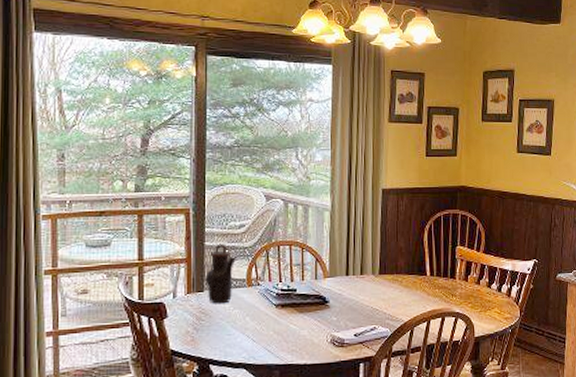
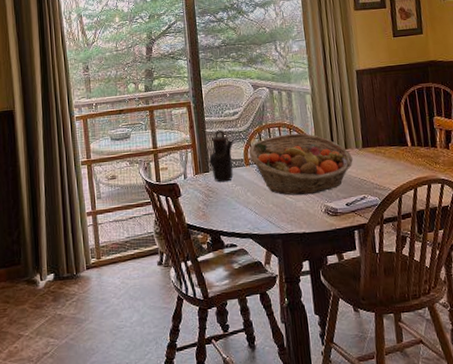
fruit basket: none [252,253,367,323] -> present [248,133,353,196]

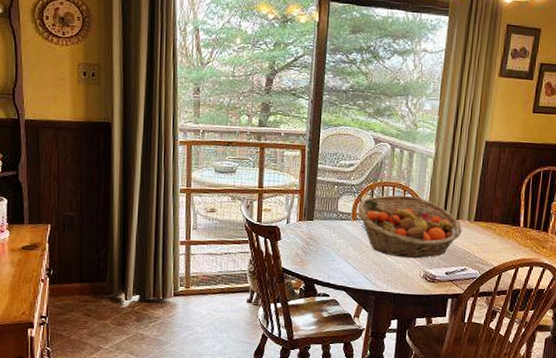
teapot: present [209,129,233,183] -> none [315,179,344,233]

